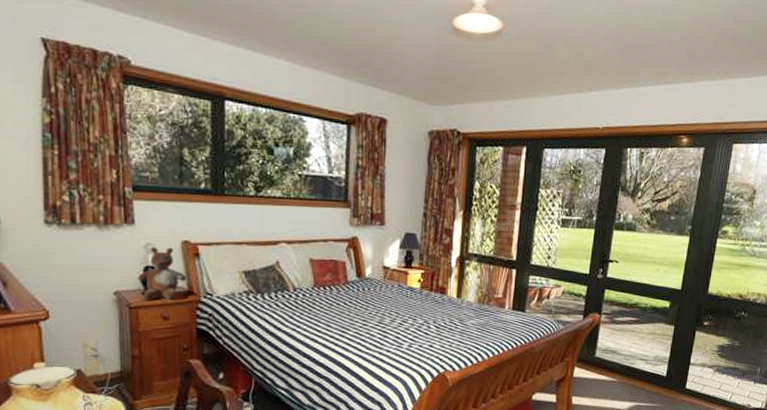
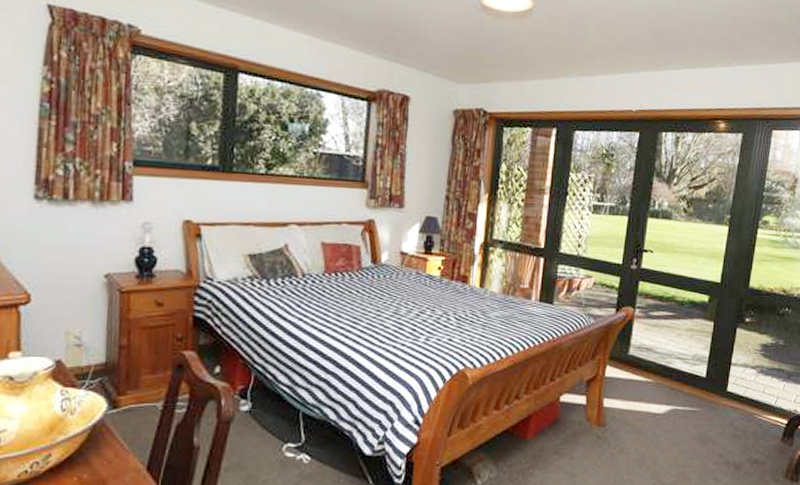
stuffed bear: present [138,247,187,301] -> none [132,226,186,285]

